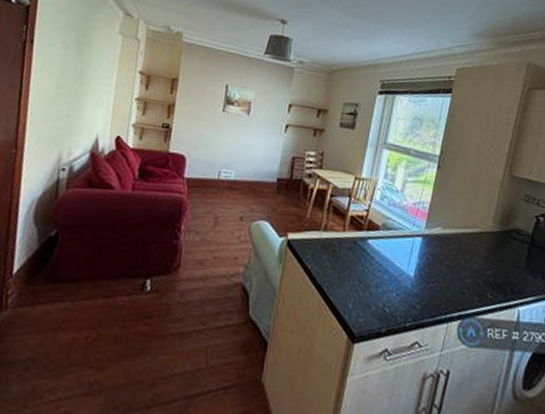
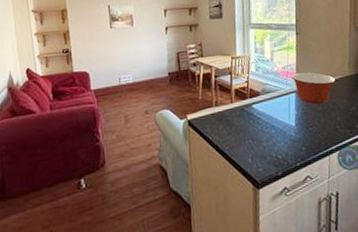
mixing bowl: none [421,214,474,258] -> present [291,72,336,105]

